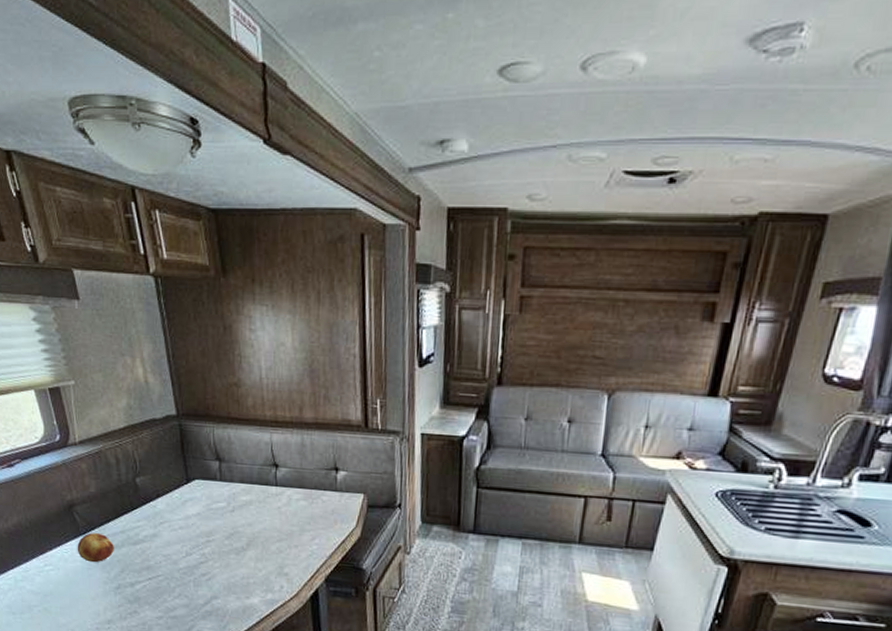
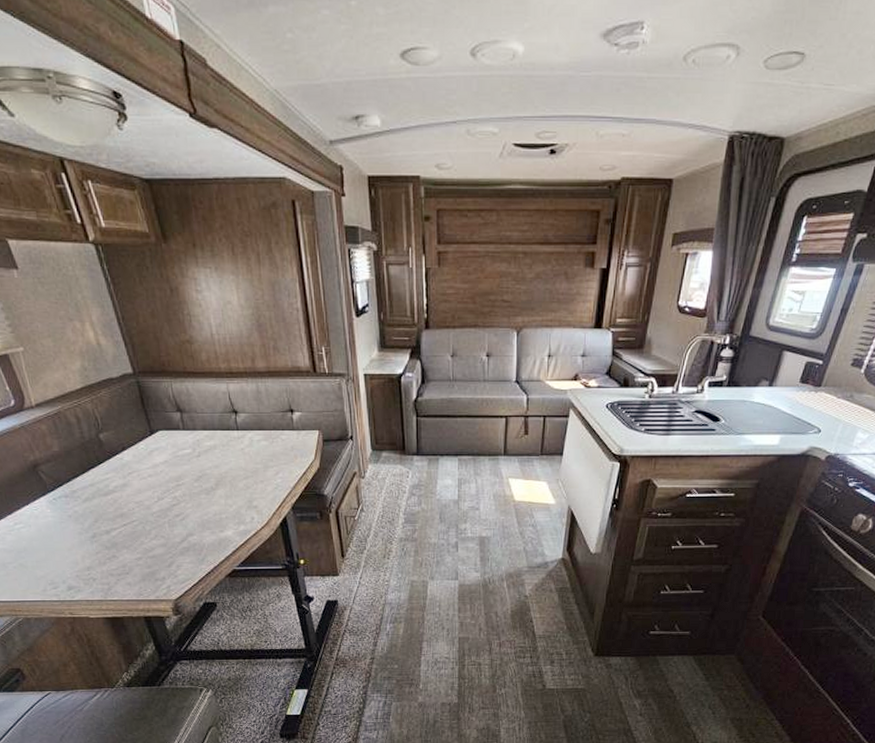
fruit: present [77,533,114,563] -> none [46,489,85,516]

